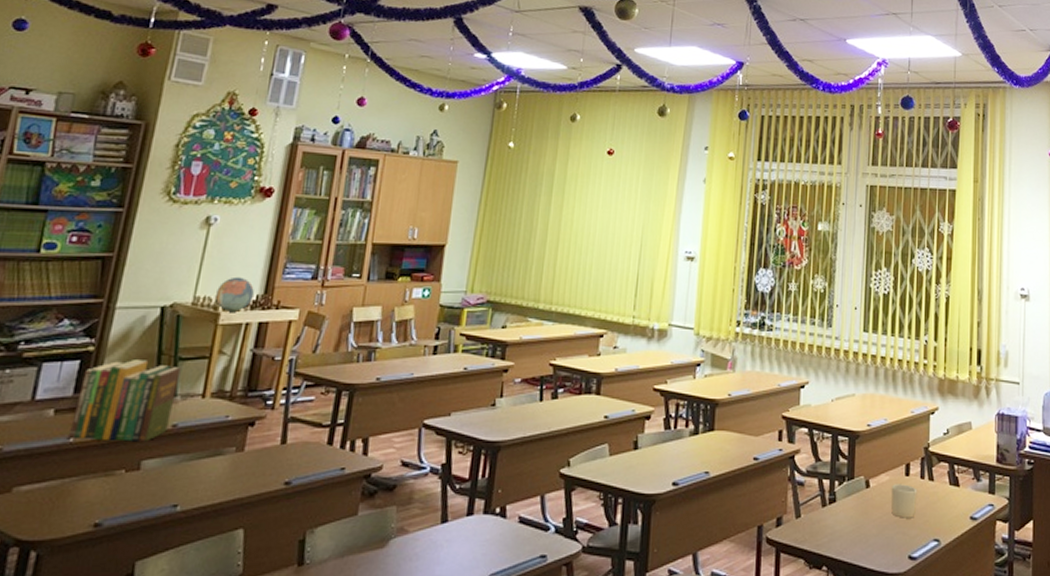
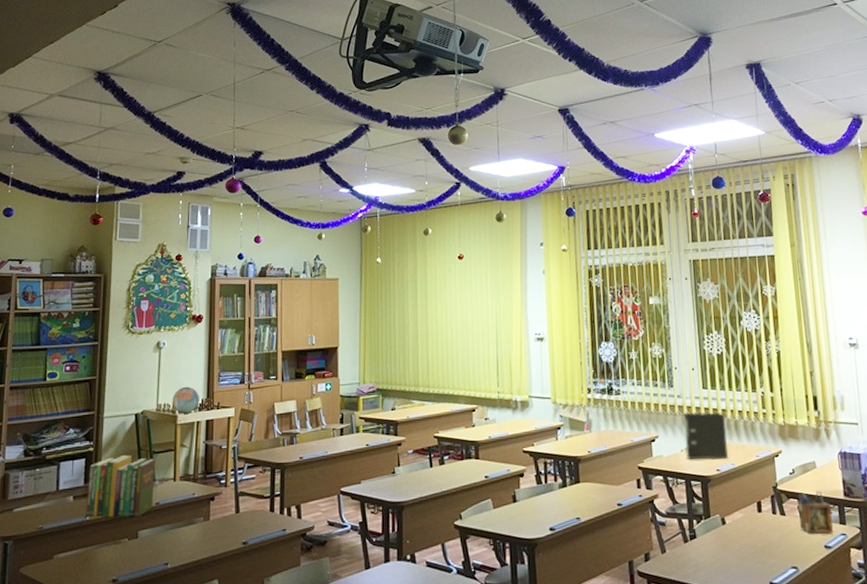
binder: none [836,358,884,414] -> present [683,412,728,461]
mug: present [890,484,918,518] -> none [745,519,772,550]
desk organizer: none [948,455,983,503] -> present [798,490,834,534]

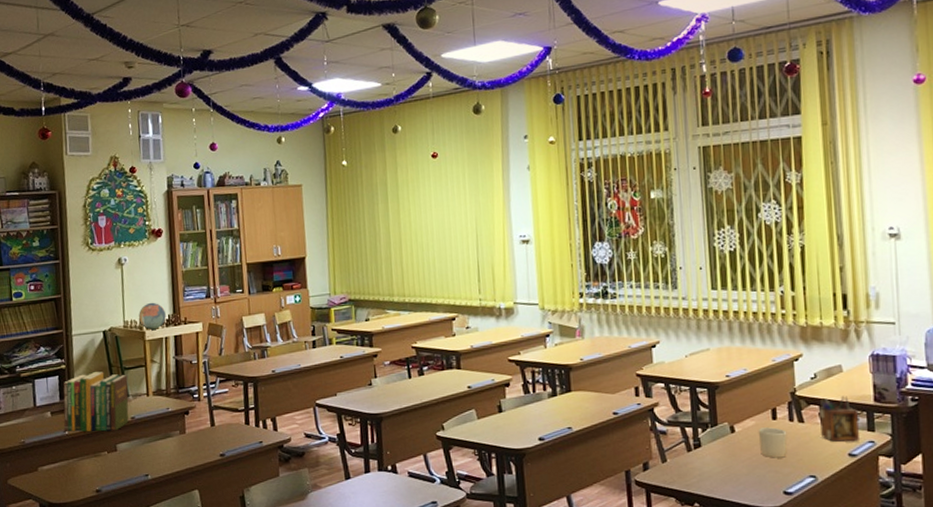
binder: present [683,412,728,461] -> none [689,314,740,366]
mug: none [745,519,772,550] -> present [758,427,788,458]

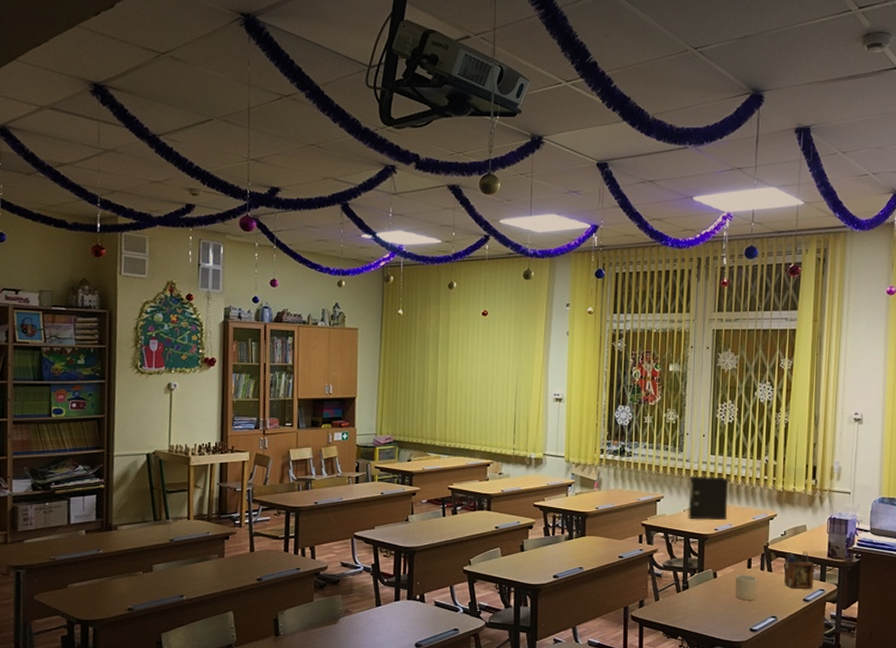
books: present [63,371,129,432] -> none [98,492,169,552]
globe: present [139,302,166,330] -> none [185,429,213,456]
binder: none [689,314,740,366] -> present [688,477,729,521]

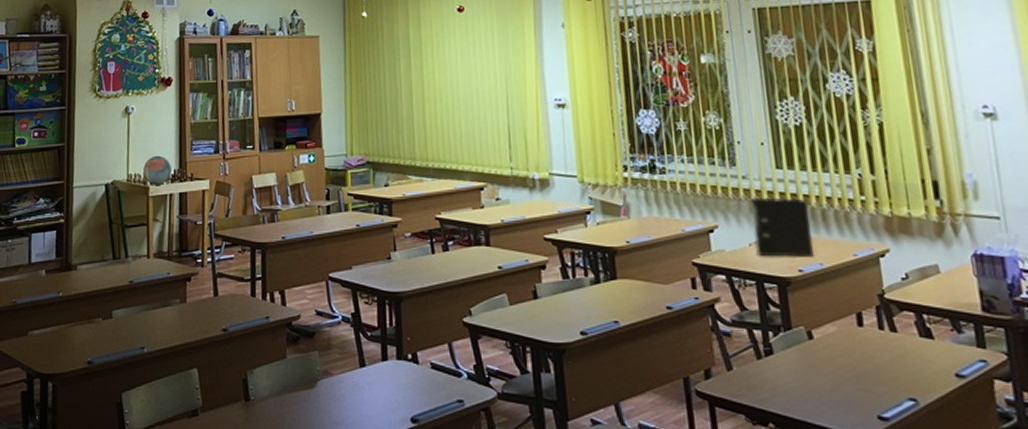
globe: none [185,429,213,456] -> present [143,155,172,185]
mug: present [734,575,758,601] -> none [841,335,879,374]
desk organizer: present [784,551,815,589] -> none [915,302,968,358]

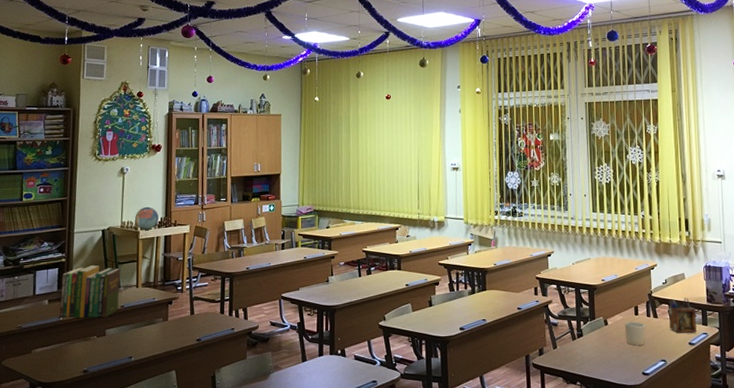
books: none [58,227,128,295] -> present [59,264,121,319]
binder: present [751,198,814,259] -> none [575,232,612,272]
mug: none [841,335,879,374] -> present [624,321,646,346]
desk organizer: none [915,302,968,358] -> present [669,297,697,333]

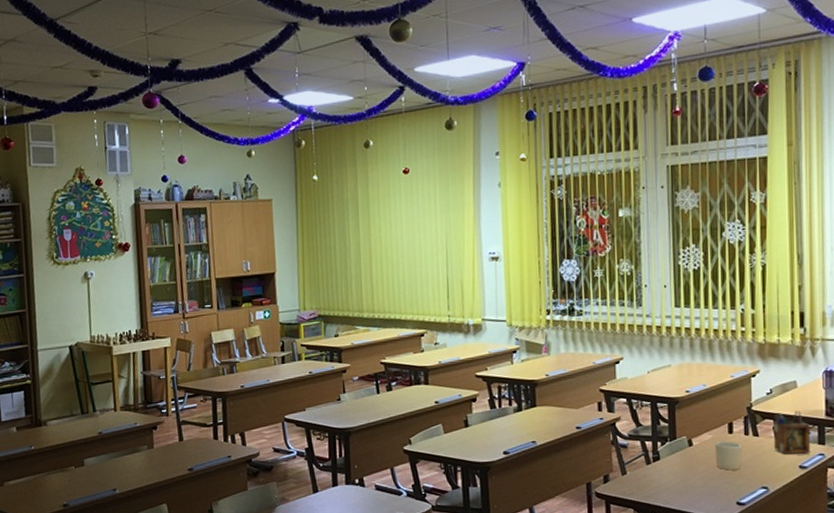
books: present [59,264,121,319] -> none [28,386,96,447]
globe: present [135,206,159,230] -> none [106,317,134,345]

